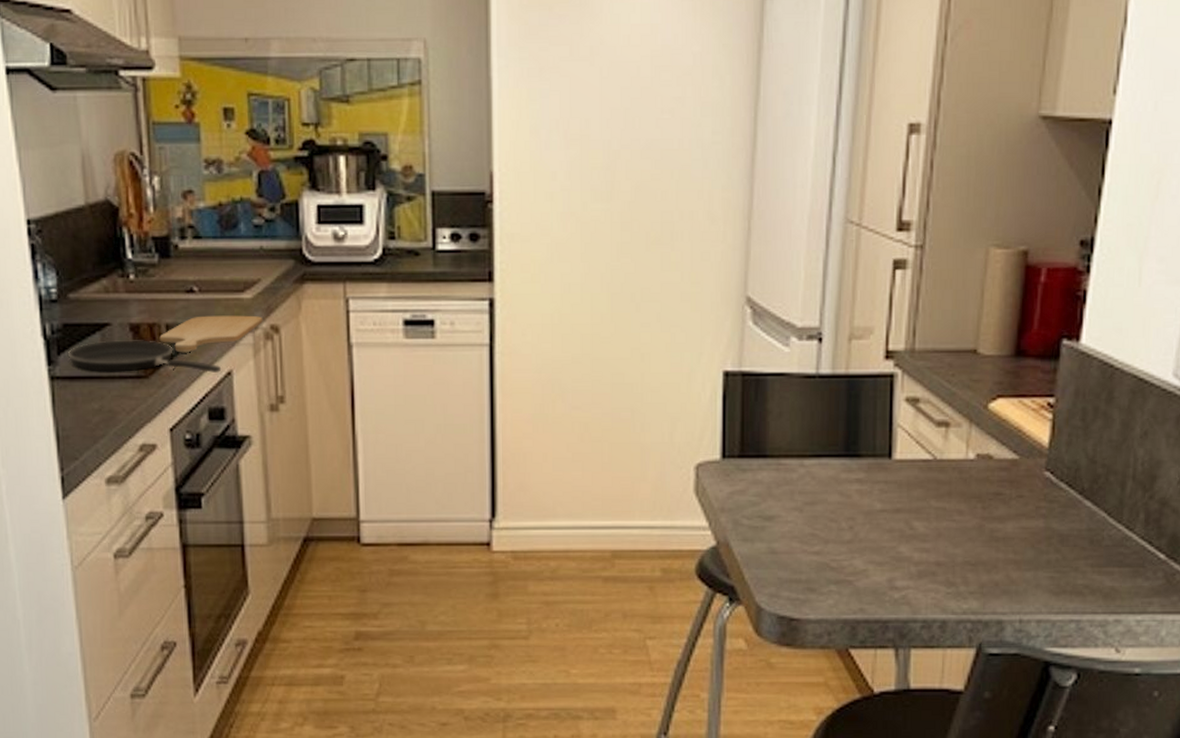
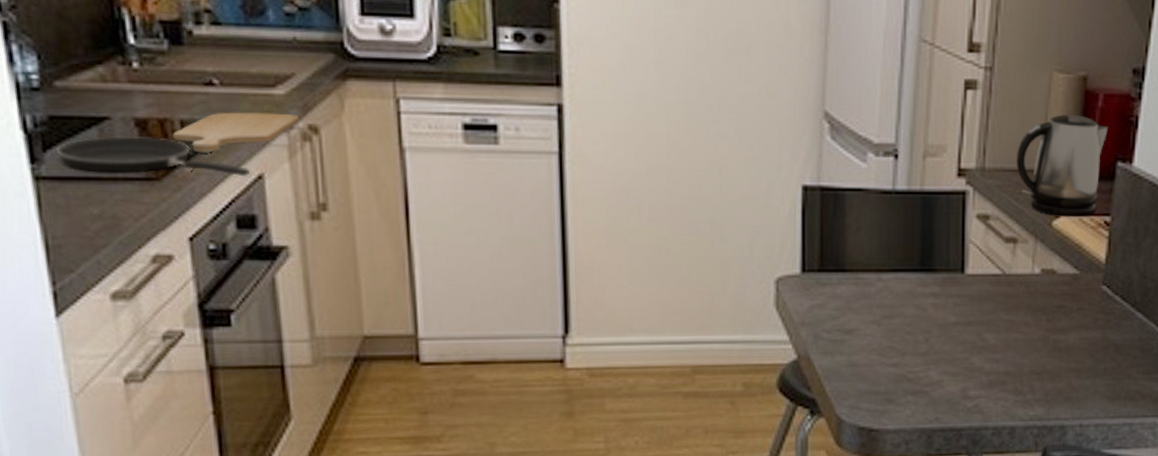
kettle: none [948,290,1051,400] -> present [1015,113,1108,218]

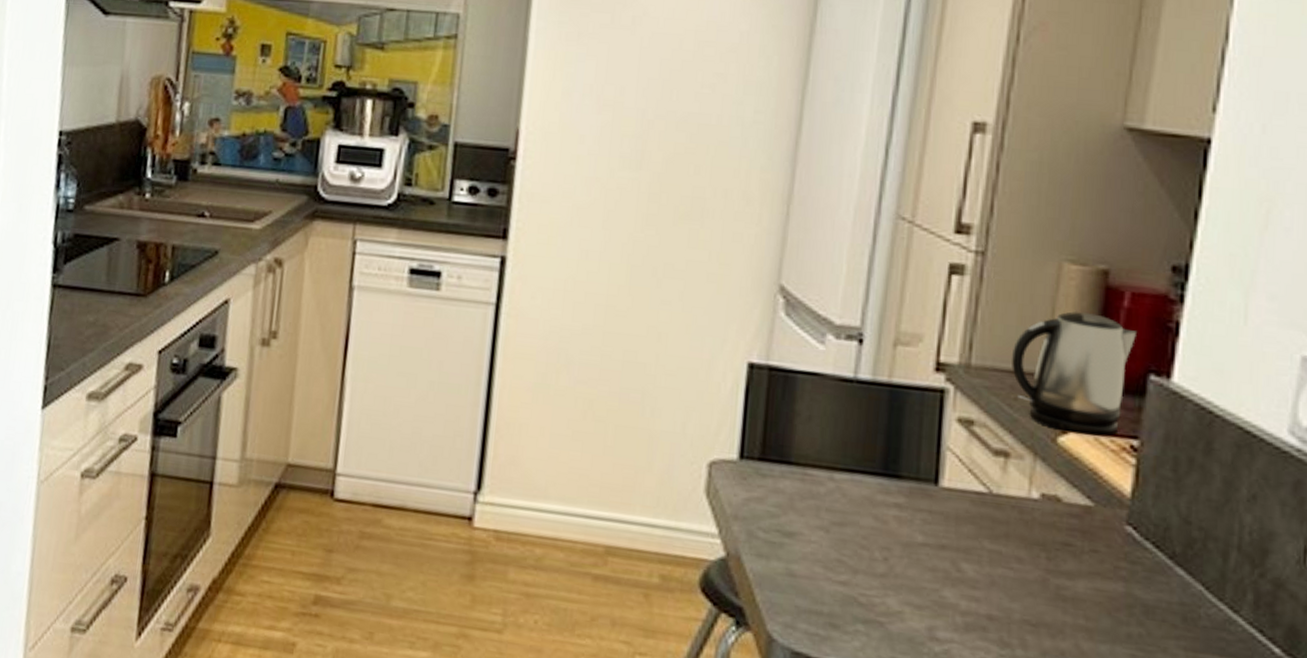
frying pan: present [57,136,251,177] -> none [74,254,220,301]
chopping board: present [172,112,299,153] -> none [163,241,268,277]

